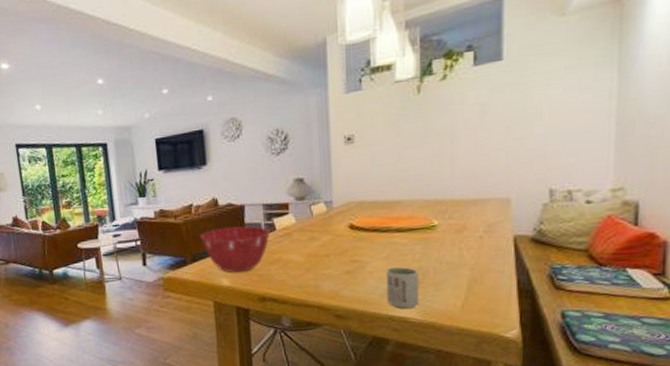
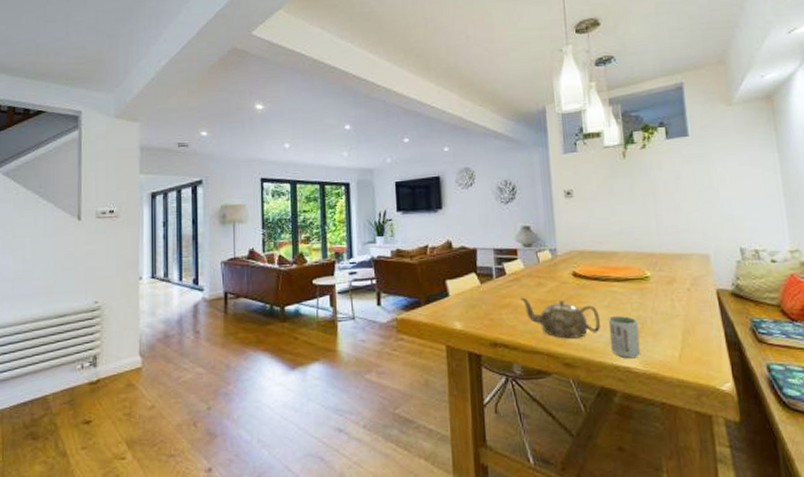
mixing bowl: present [200,226,270,273] -> none [435,269,501,317]
teapot: none [291,252,378,292] -> present [520,297,601,339]

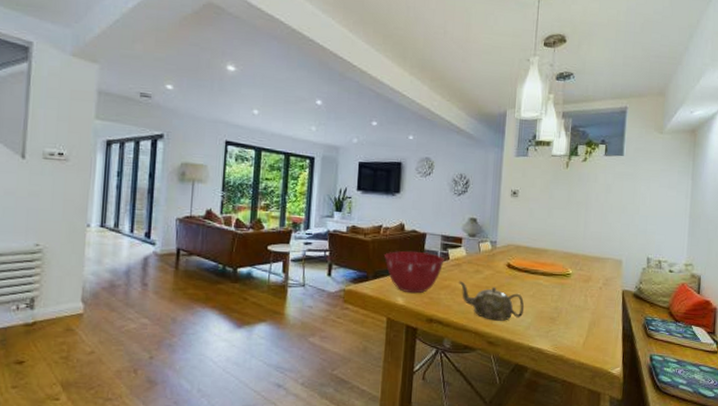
mixing bowl: none [435,269,501,317] -> present [384,250,445,294]
cup: present [608,316,641,359] -> none [529,305,555,342]

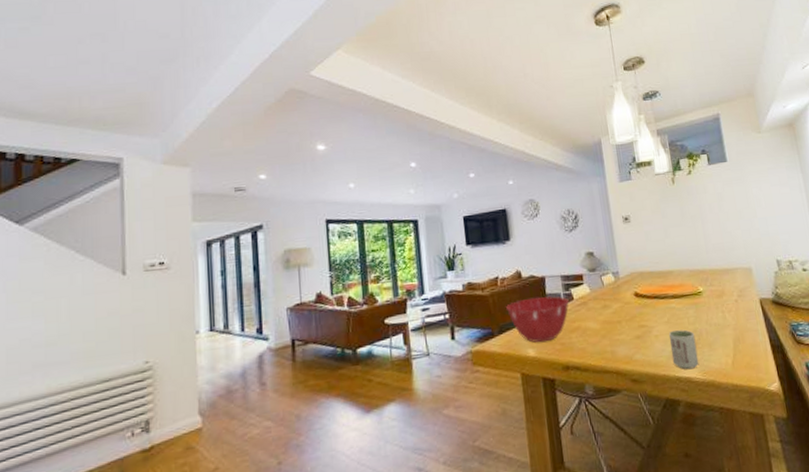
teapot: present [459,281,525,321] -> none [588,319,663,356]
cup: none [529,305,555,342] -> present [668,329,699,370]

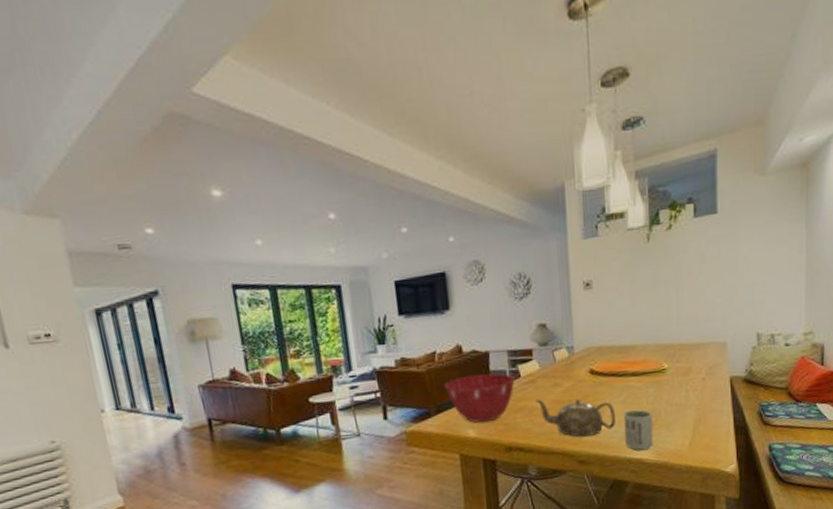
teapot: none [588,319,663,356] -> present [536,399,616,437]

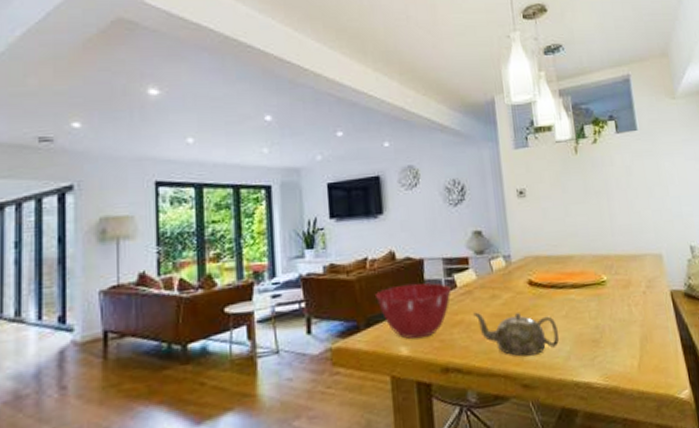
cup: present [623,410,653,451] -> none [566,325,601,374]

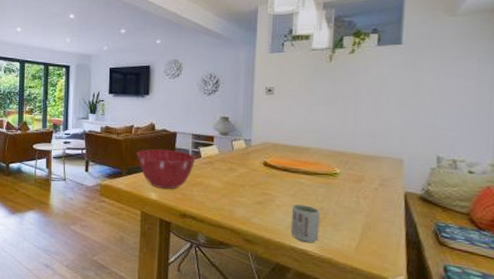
teapot: present [473,312,560,357] -> none [212,178,285,219]
cup: none [566,325,601,374] -> present [290,204,320,243]

